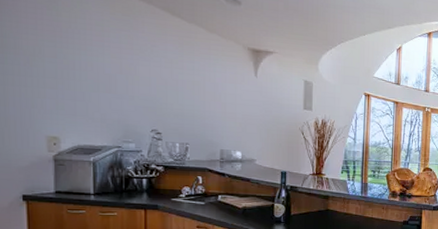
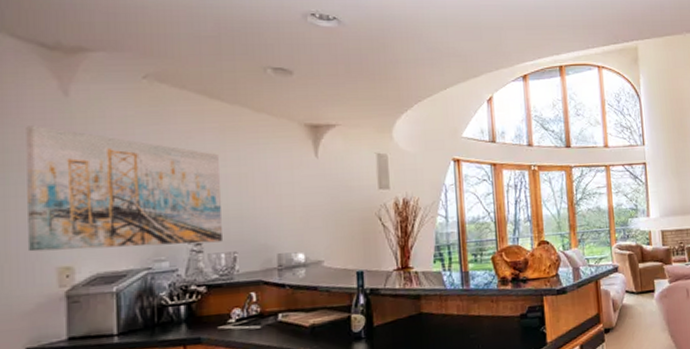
wall art: none [20,17,179,134] -> present [26,126,222,252]

